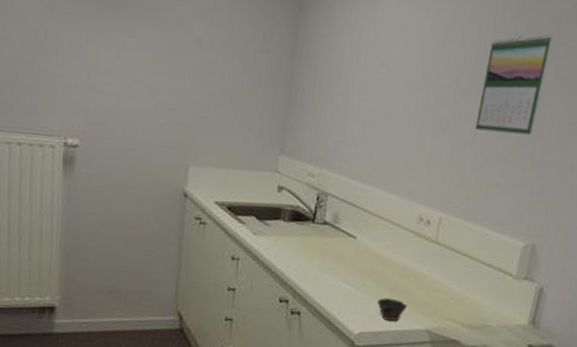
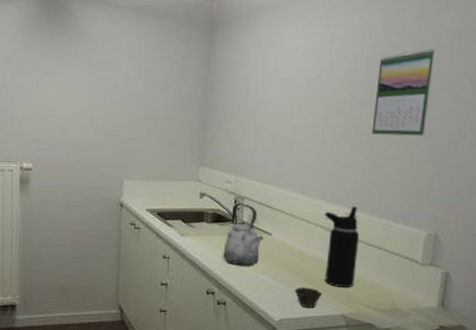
kettle: none [300,200,347,272] -> present [223,203,264,266]
water bottle: none [411,210,454,300] -> present [324,206,360,287]

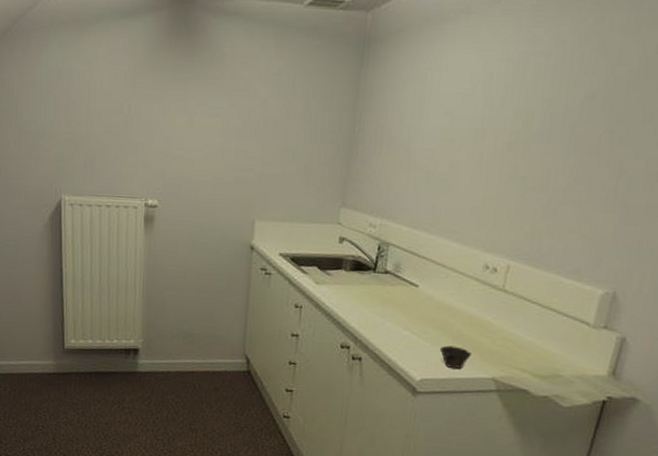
kettle: present [223,203,264,266] -> none [361,250,409,320]
water bottle: present [324,206,360,287] -> none [476,257,523,349]
calendar: present [372,48,437,136] -> none [548,69,641,177]

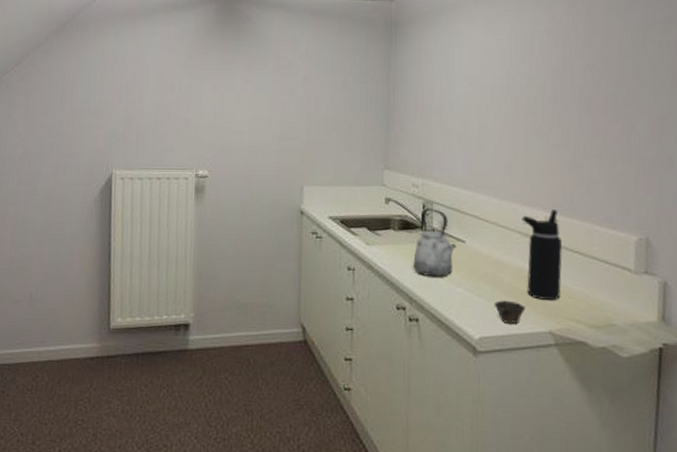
kettle: none [361,250,409,320] -> present [413,209,457,277]
water bottle: none [476,257,523,349] -> present [521,209,563,300]

